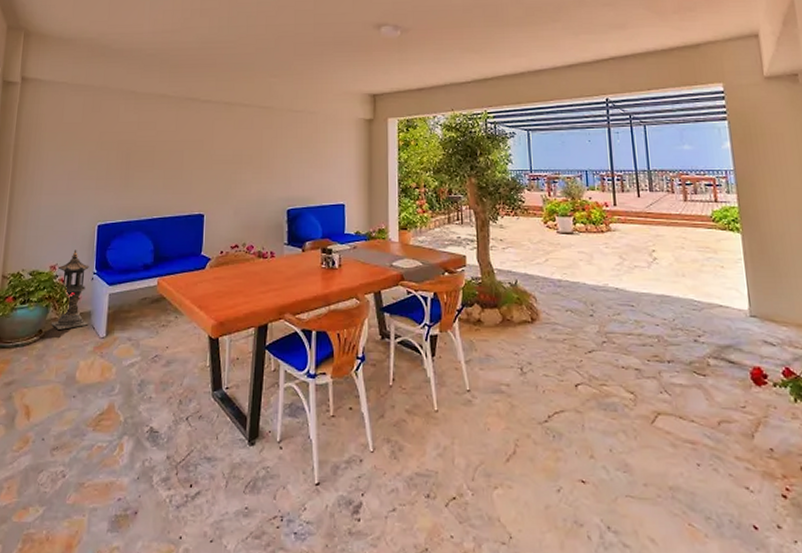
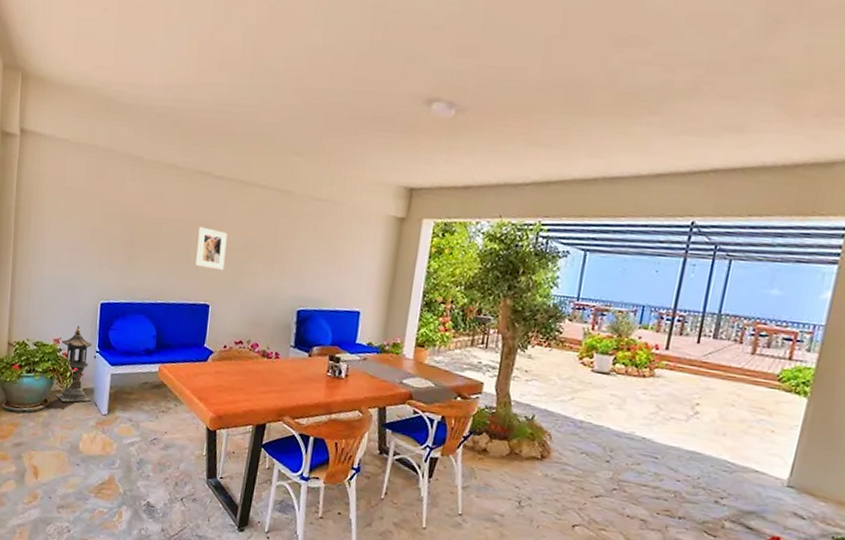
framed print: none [189,145,217,182] -> present [195,227,228,271]

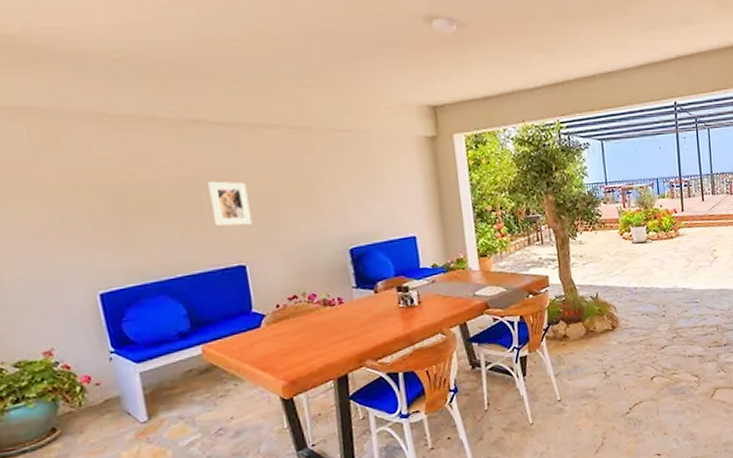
lantern: present [55,325,92,402] -> none [55,327,121,424]

